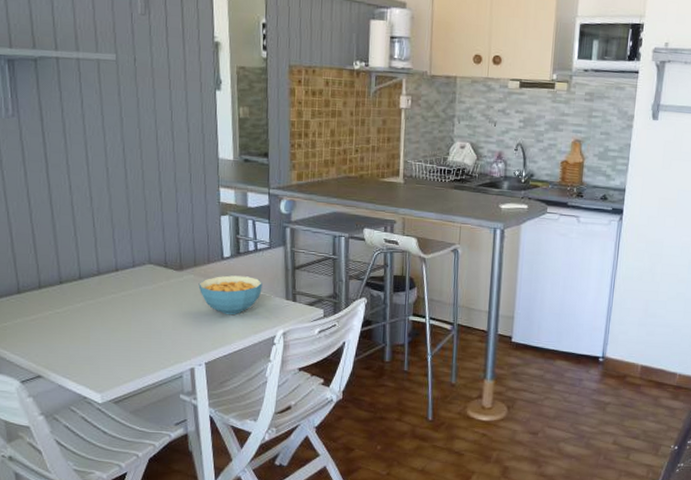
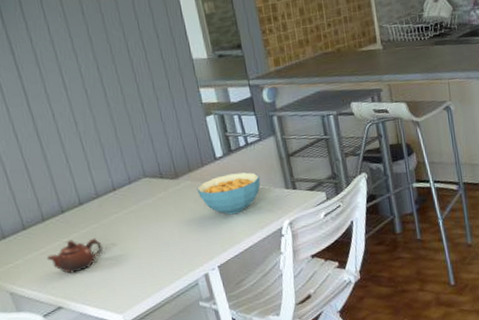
teapot: none [36,311,94,345] -> present [47,238,103,274]

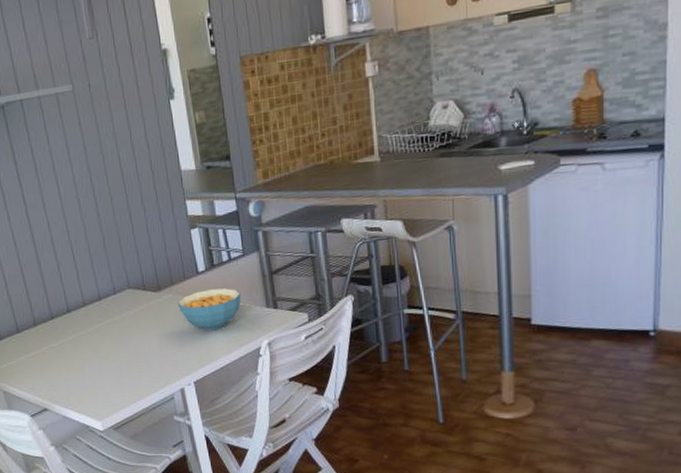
teapot: present [47,238,103,274] -> none [36,345,87,378]

